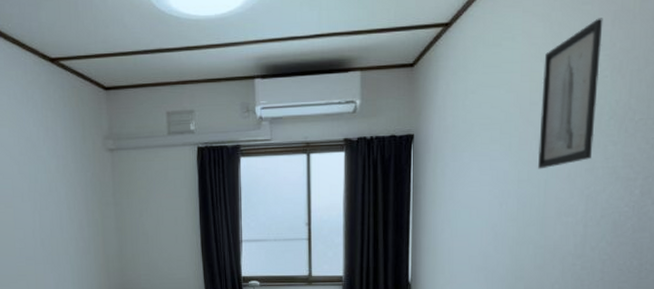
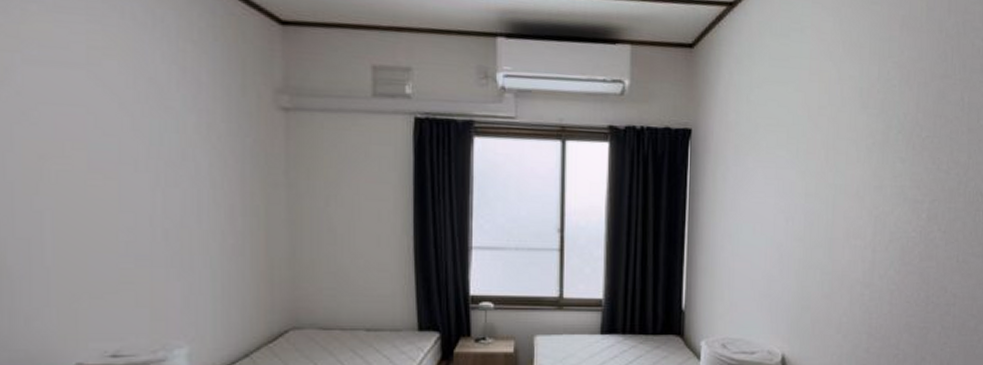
wall art: present [538,18,603,169] -> none [826,21,892,183]

